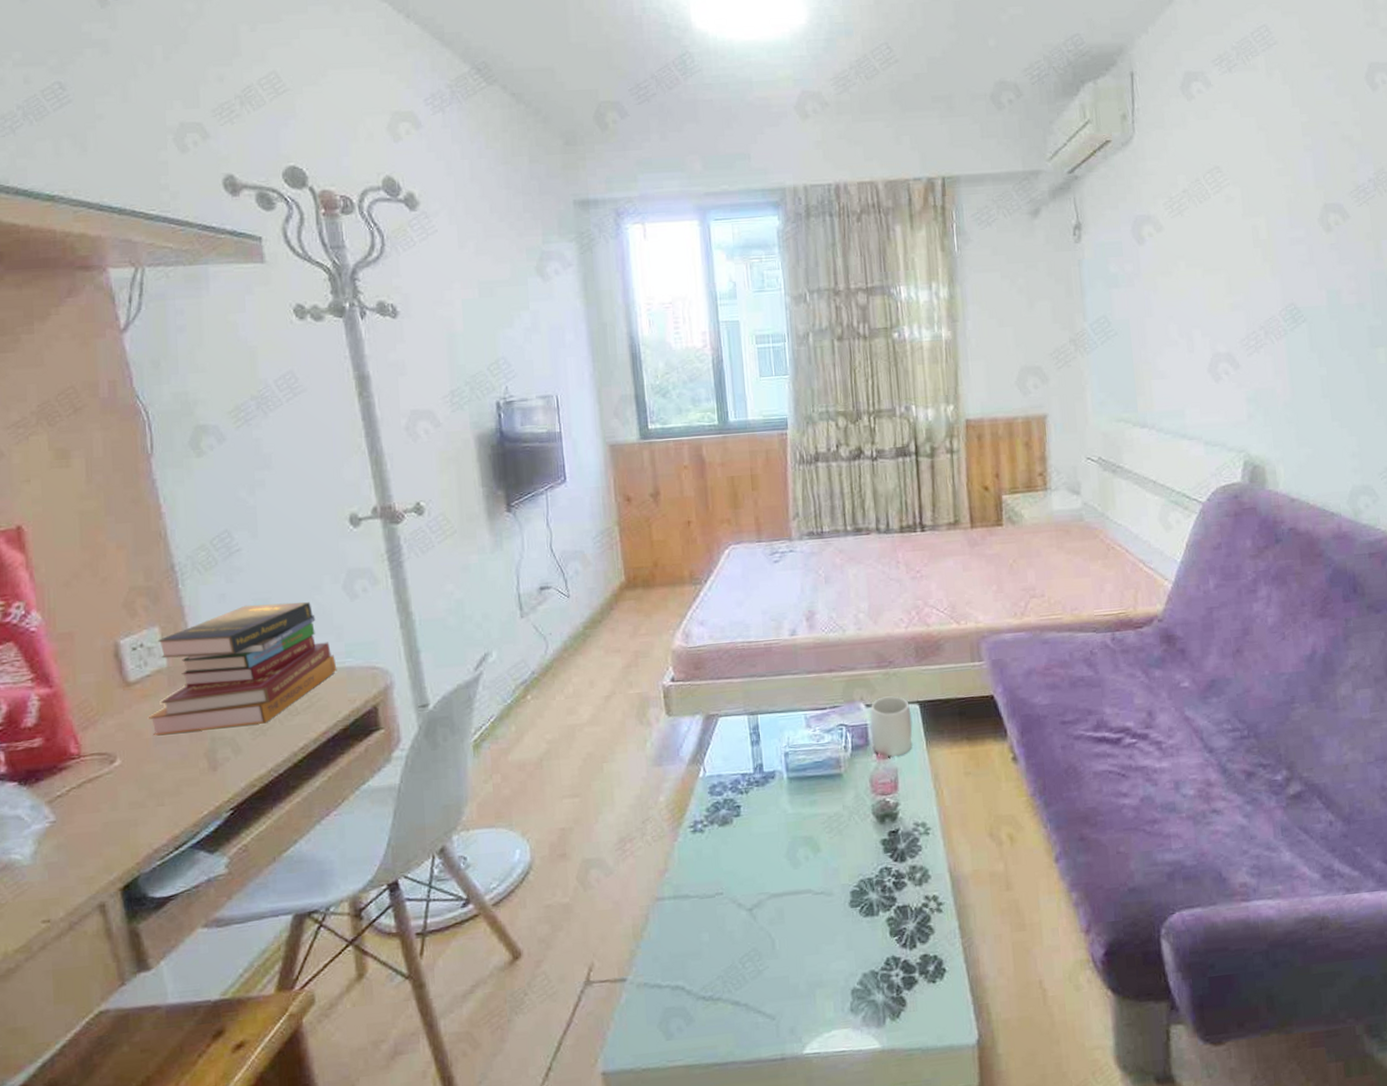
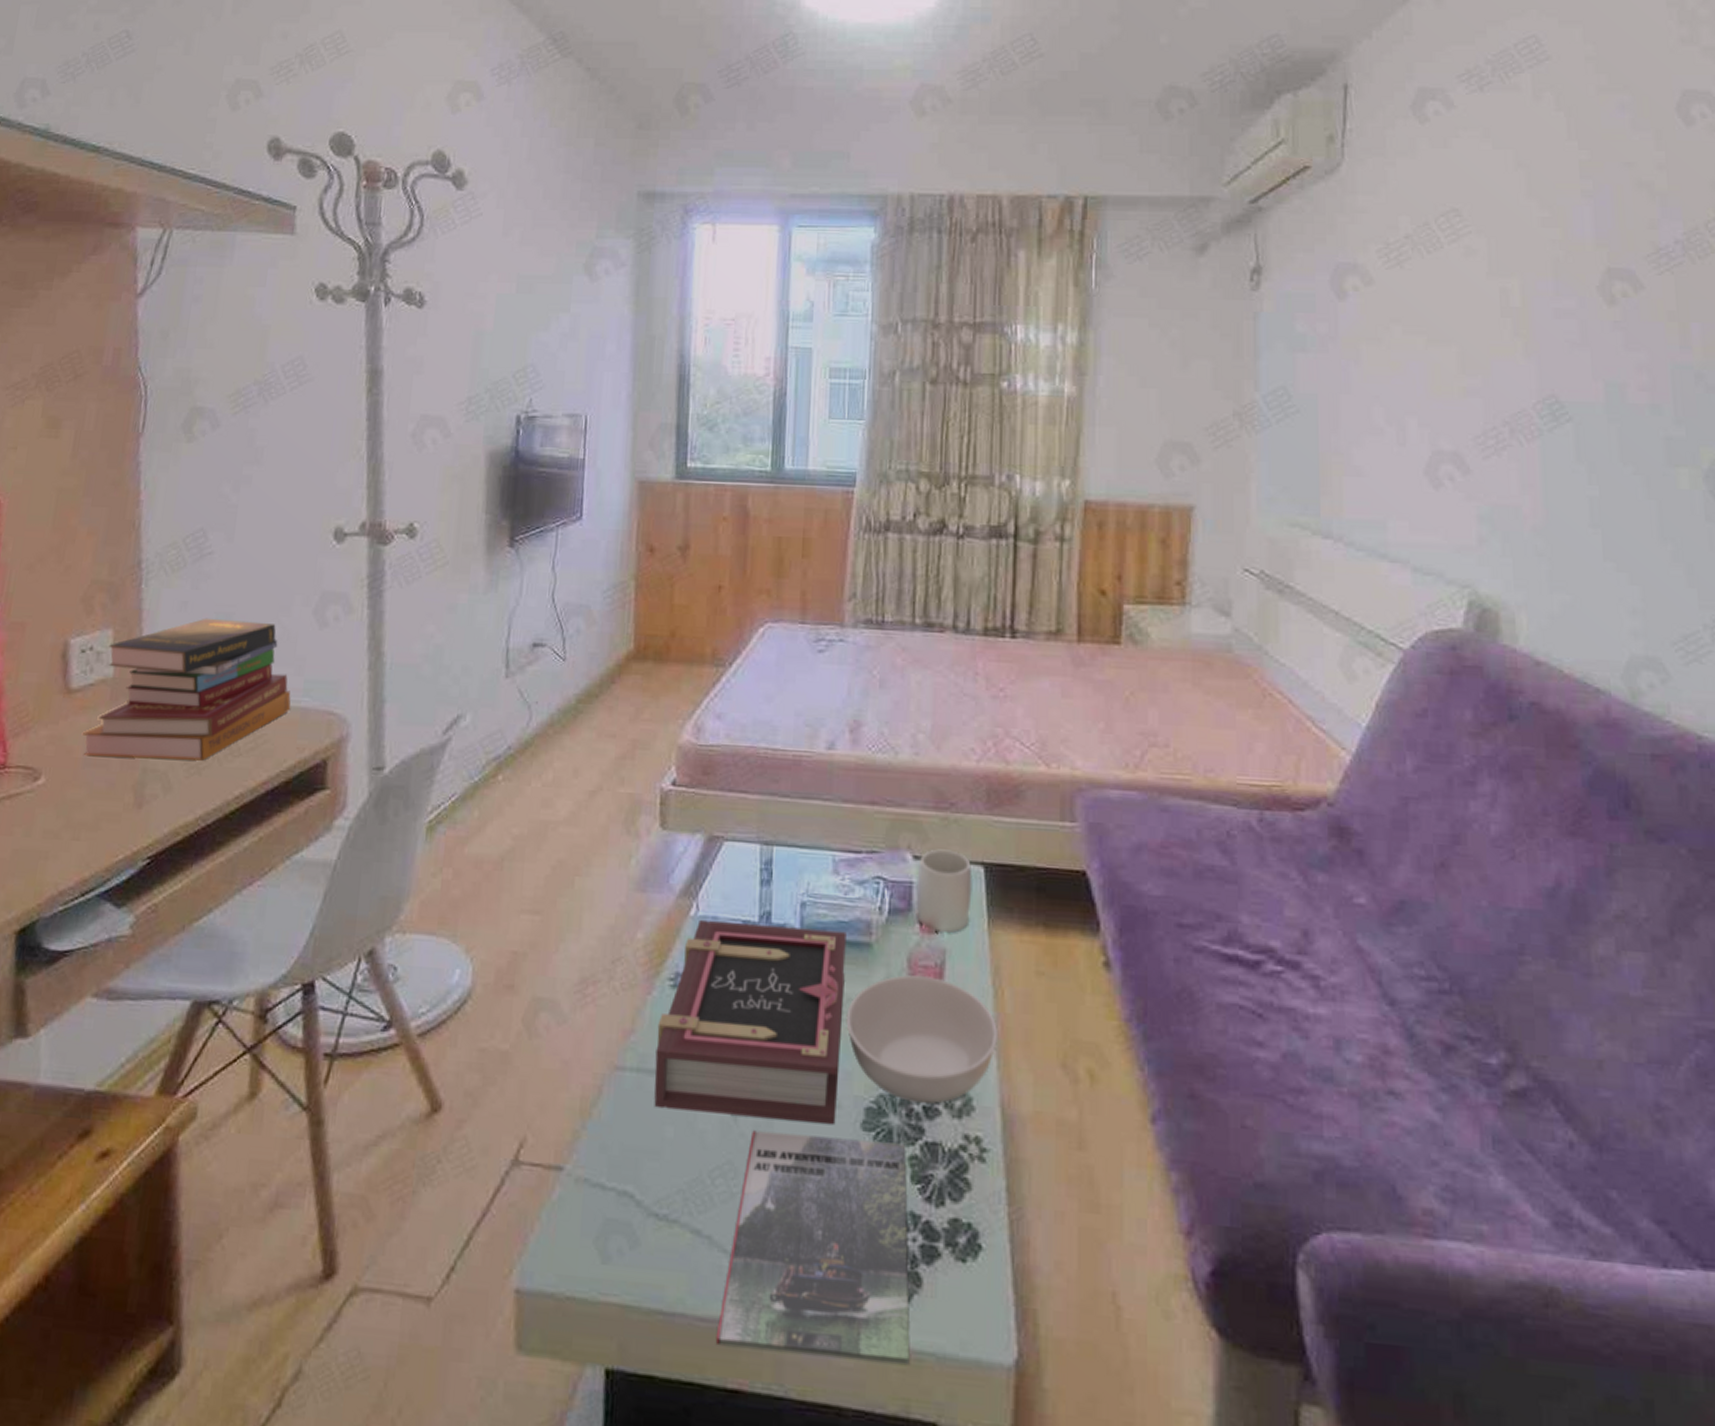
book: none [685,768,830,922] -> present [654,919,847,1124]
magazine: none [760,911,903,1077] -> present [715,1130,910,1365]
bowl: none [829,790,942,881] -> present [846,975,998,1105]

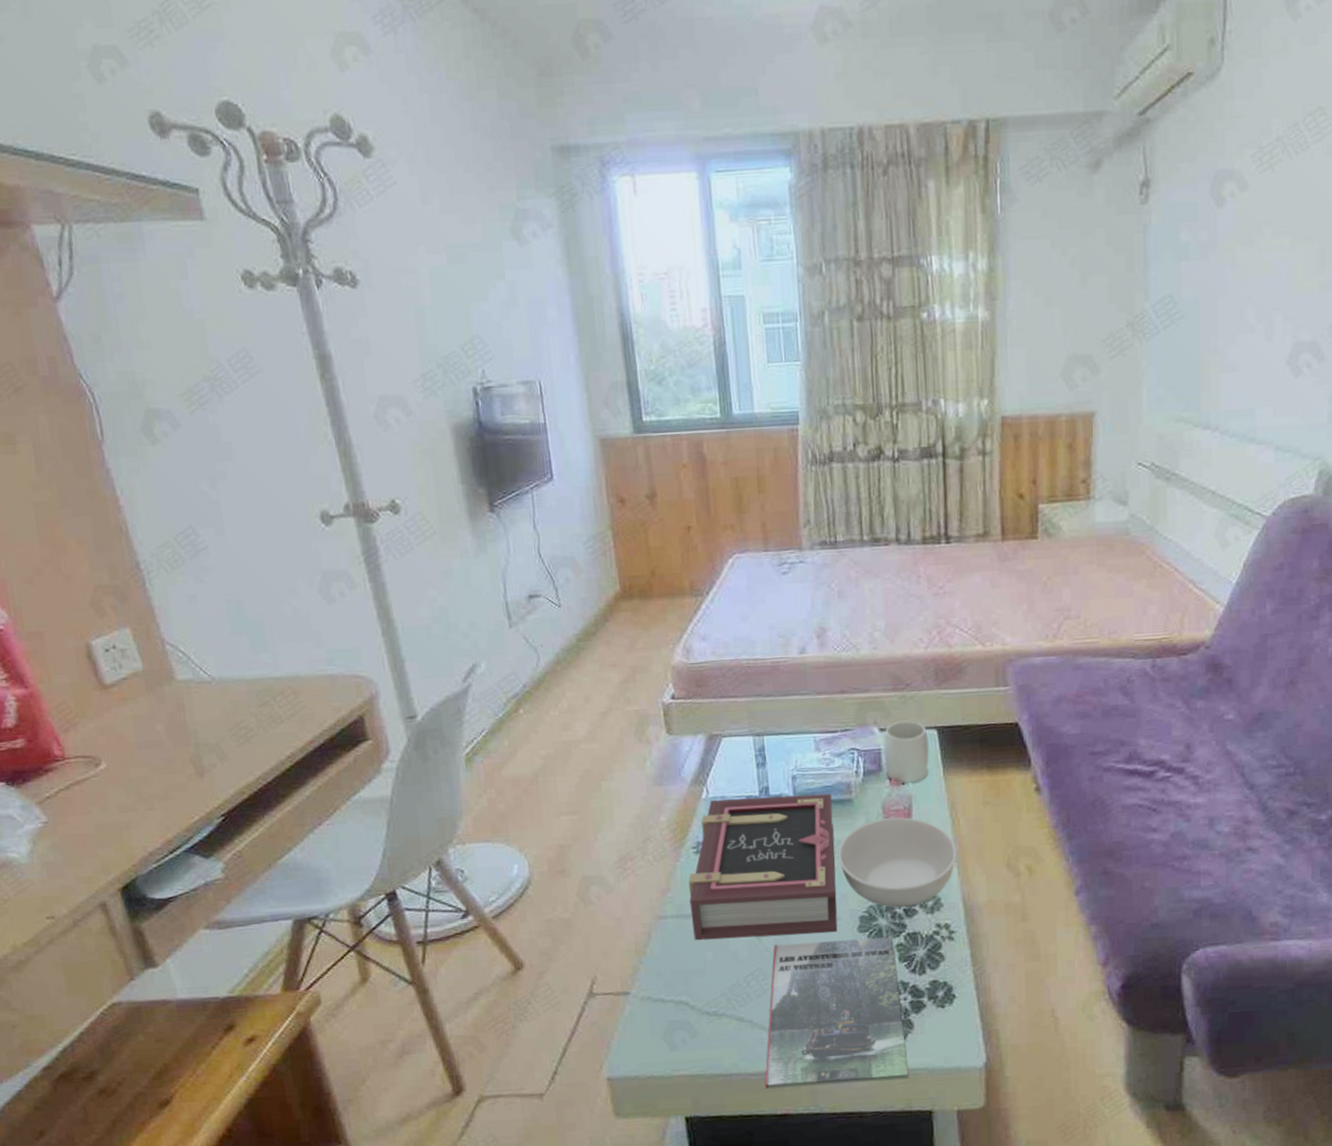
books: present [83,618,291,761] -> none [129,605,319,740]

